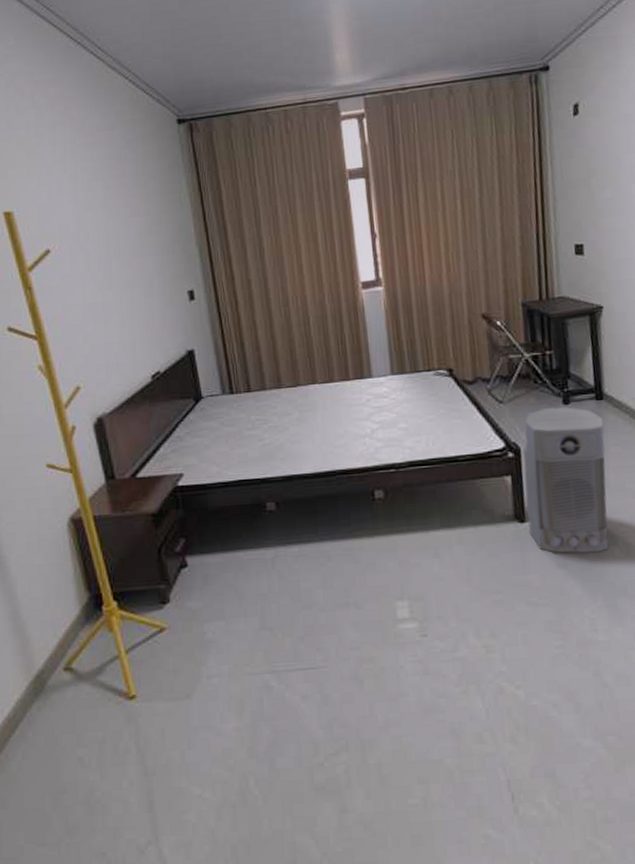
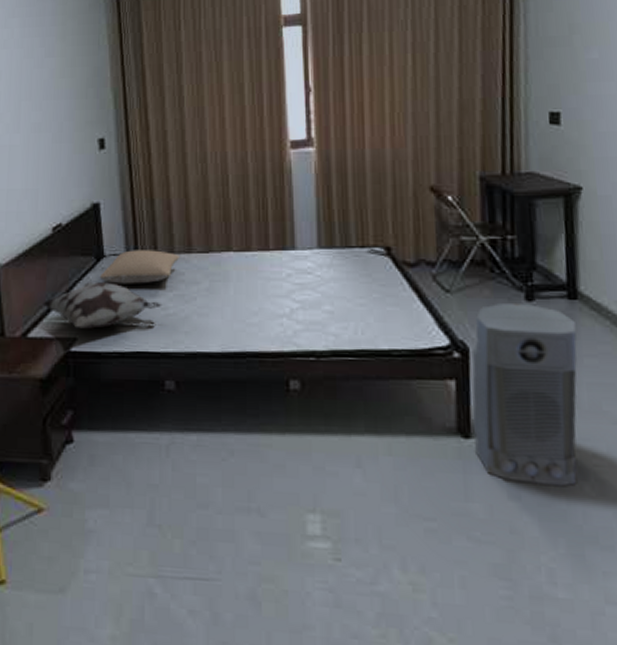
decorative pillow: none [148,421,259,466] -> present [43,282,162,330]
pillow: none [200,388,272,422] -> present [100,250,181,284]

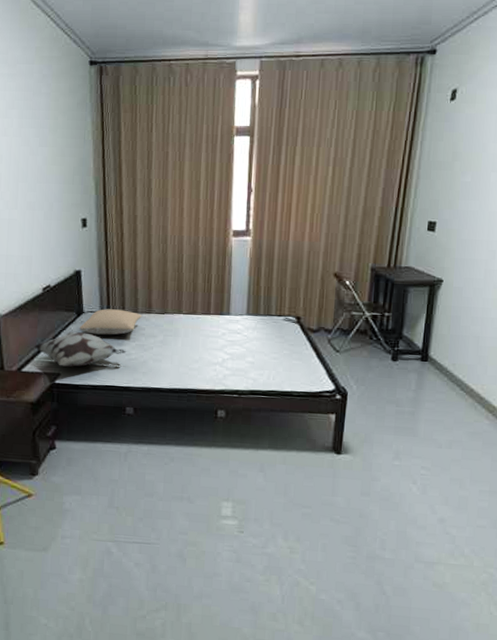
air purifier: present [472,302,577,487] -> none [343,361,423,488]

